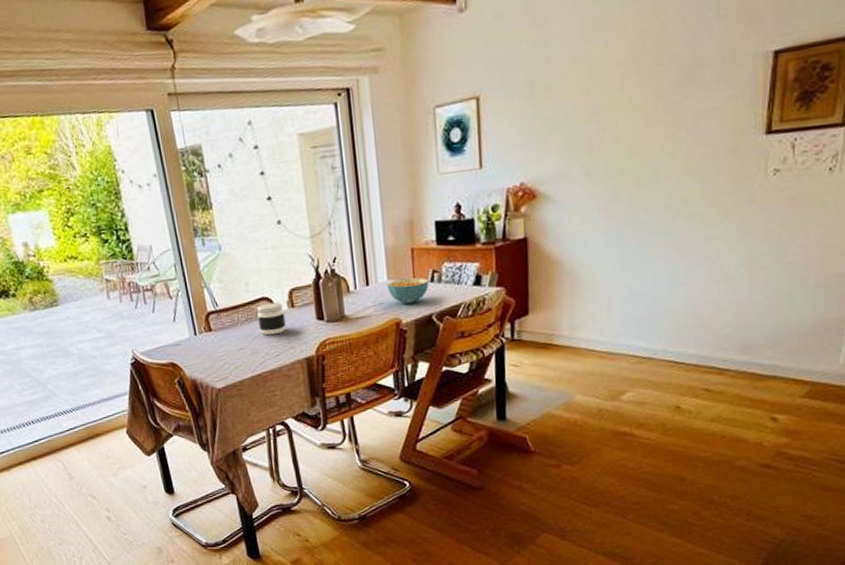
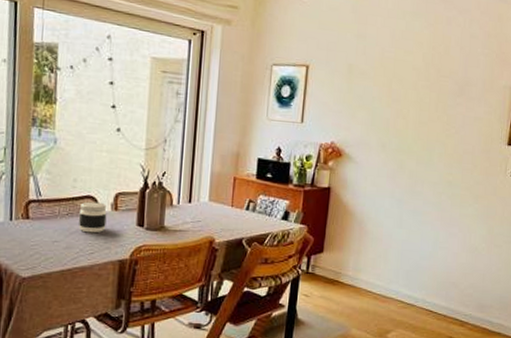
cereal bowl: present [387,277,429,305] -> none [207,202,244,226]

